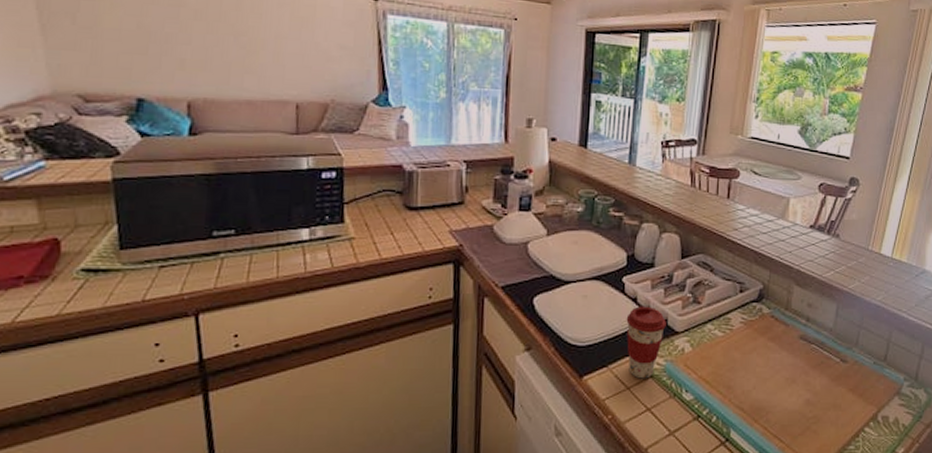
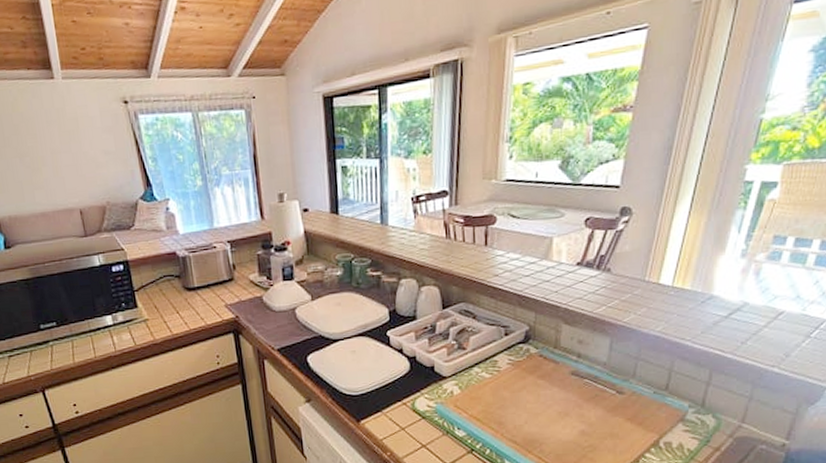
coffee cup: present [626,306,666,379] -> none [394,355,434,420]

